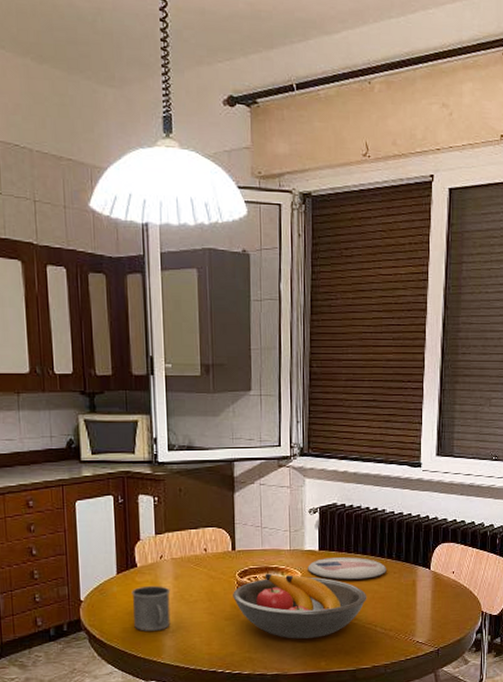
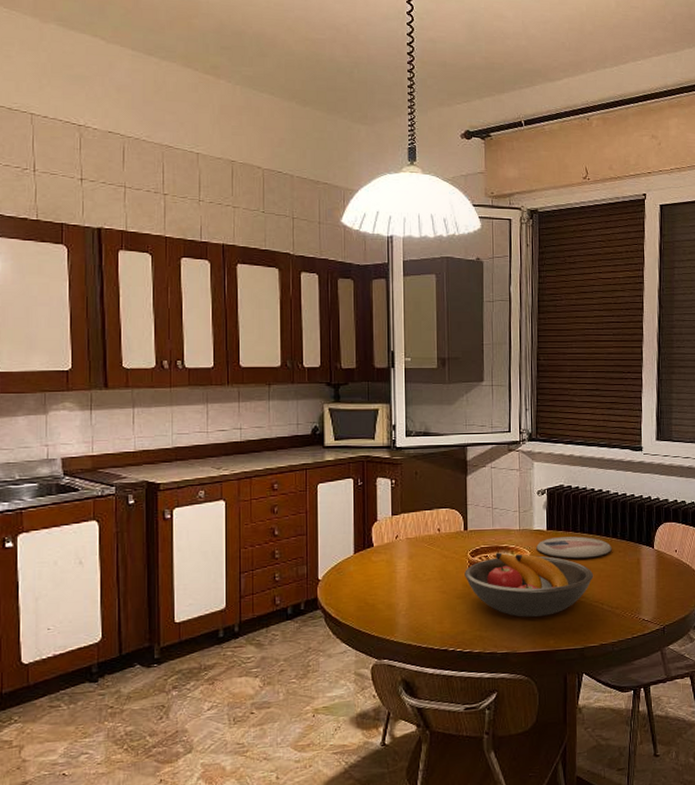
mug: present [131,585,171,631] -> none [367,564,405,610]

